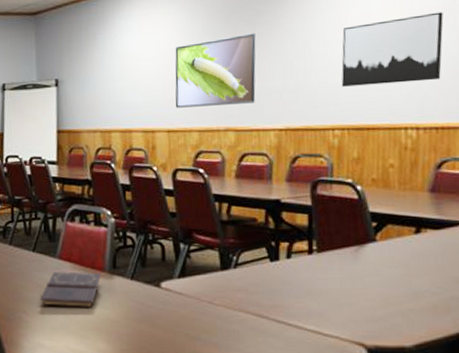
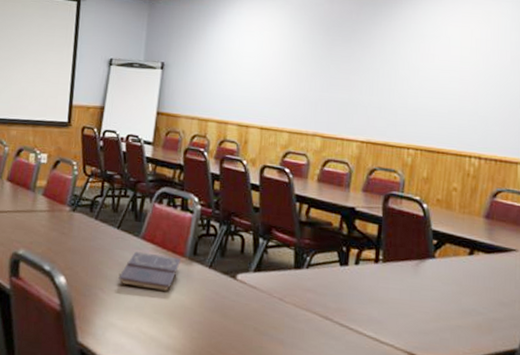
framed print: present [175,33,256,108] -> none [270,48,350,113]
wall art: present [341,11,444,87] -> none [419,56,510,117]

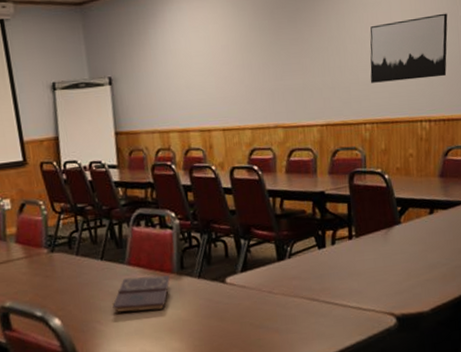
wall art: none [419,56,510,117] -> present [370,13,448,83]

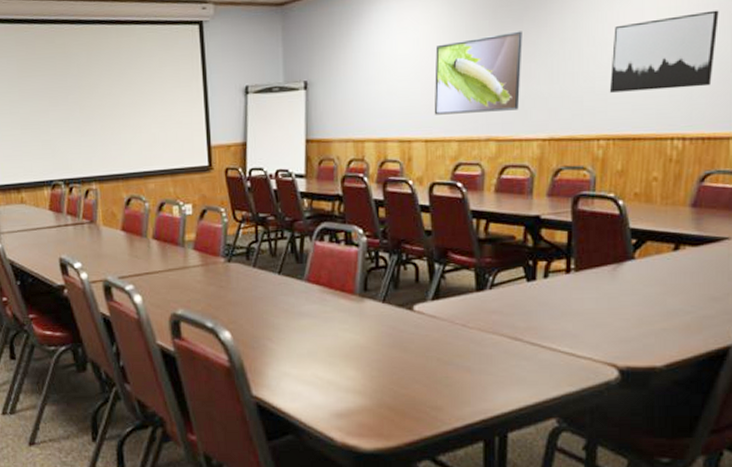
book: present [112,275,170,313] -> none [286,295,351,333]
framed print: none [224,30,300,106] -> present [434,31,522,115]

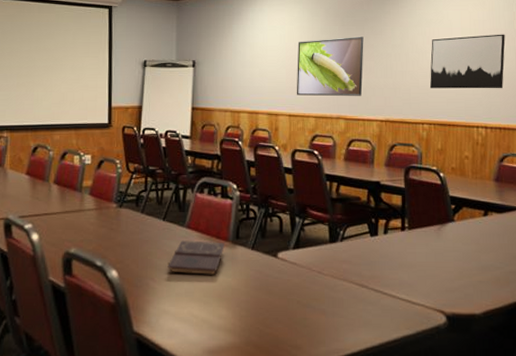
book: none [286,295,351,333] -> present [167,240,225,275]

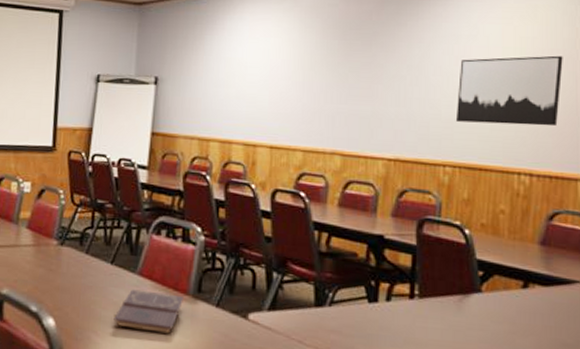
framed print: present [296,36,364,96] -> none [280,53,371,128]

